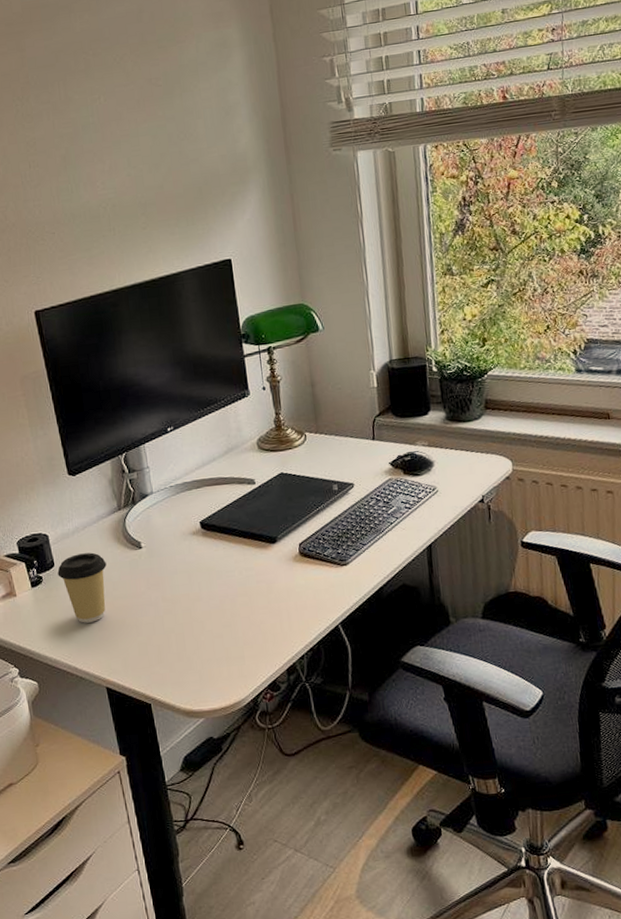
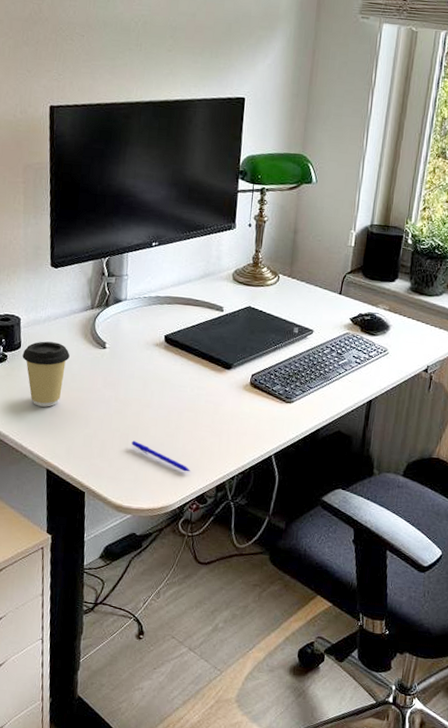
pen: none [189,639,256,661] -> present [131,440,190,472]

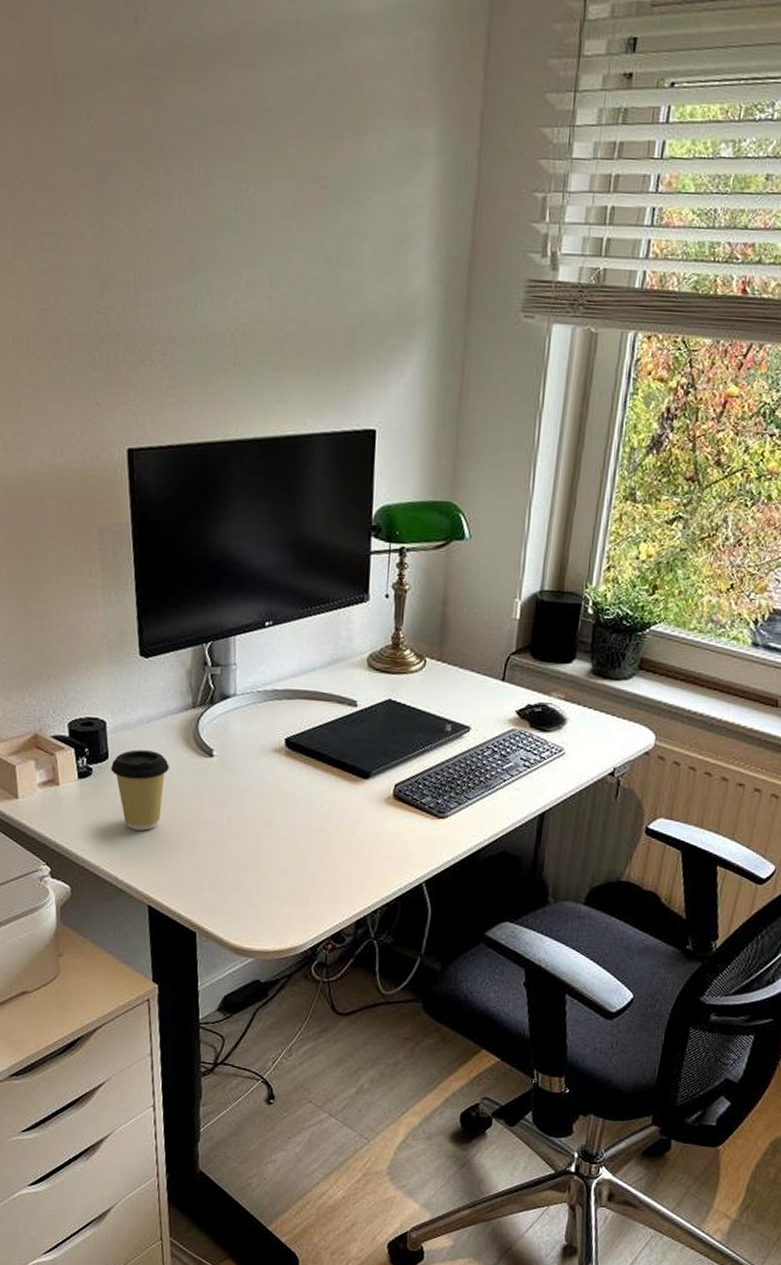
pen: present [131,440,190,472] -> none [250,869,323,906]

